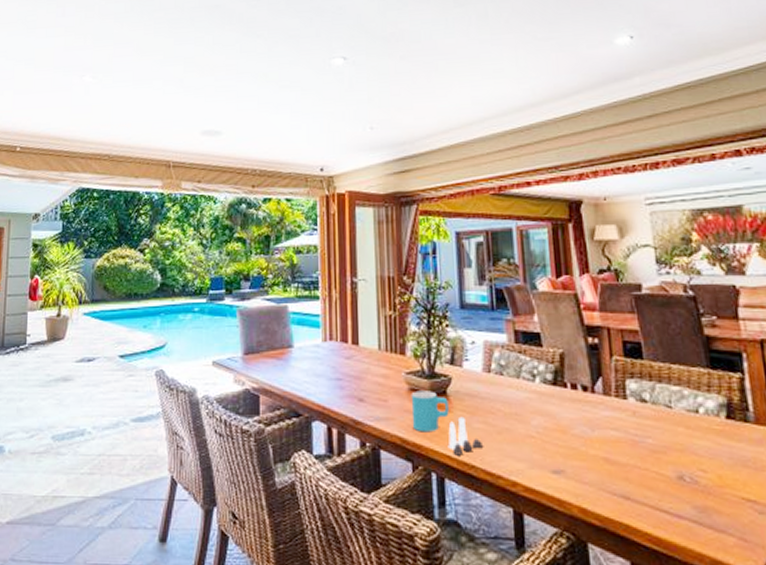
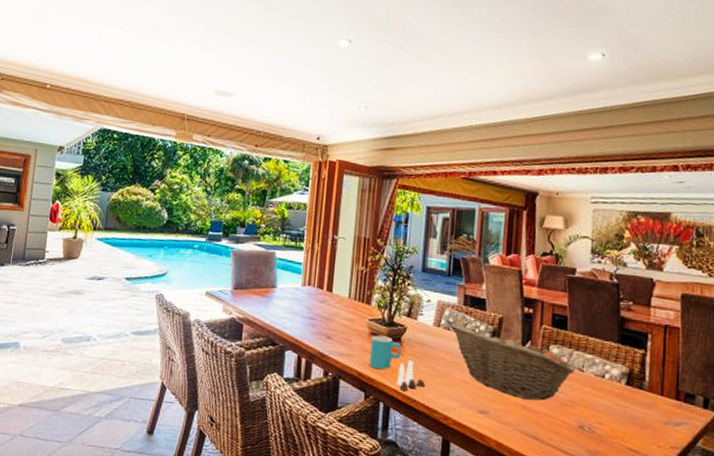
fruit basket: none [503,366,662,450] -> present [450,323,576,401]

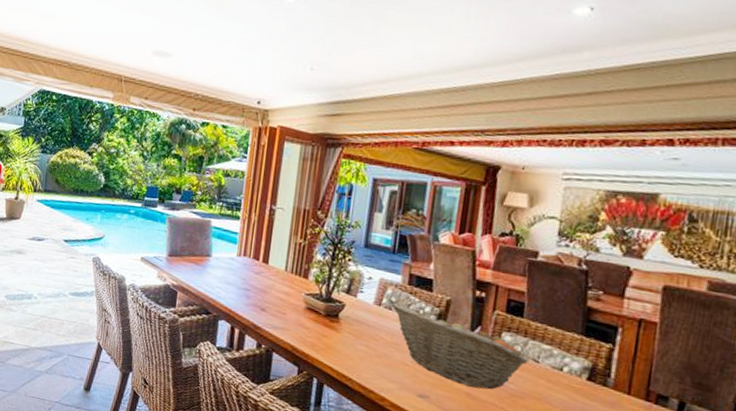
cup: present [369,335,402,370] -> none [303,310,339,346]
salt and pepper shaker set: present [396,360,426,391] -> none [331,337,363,369]

